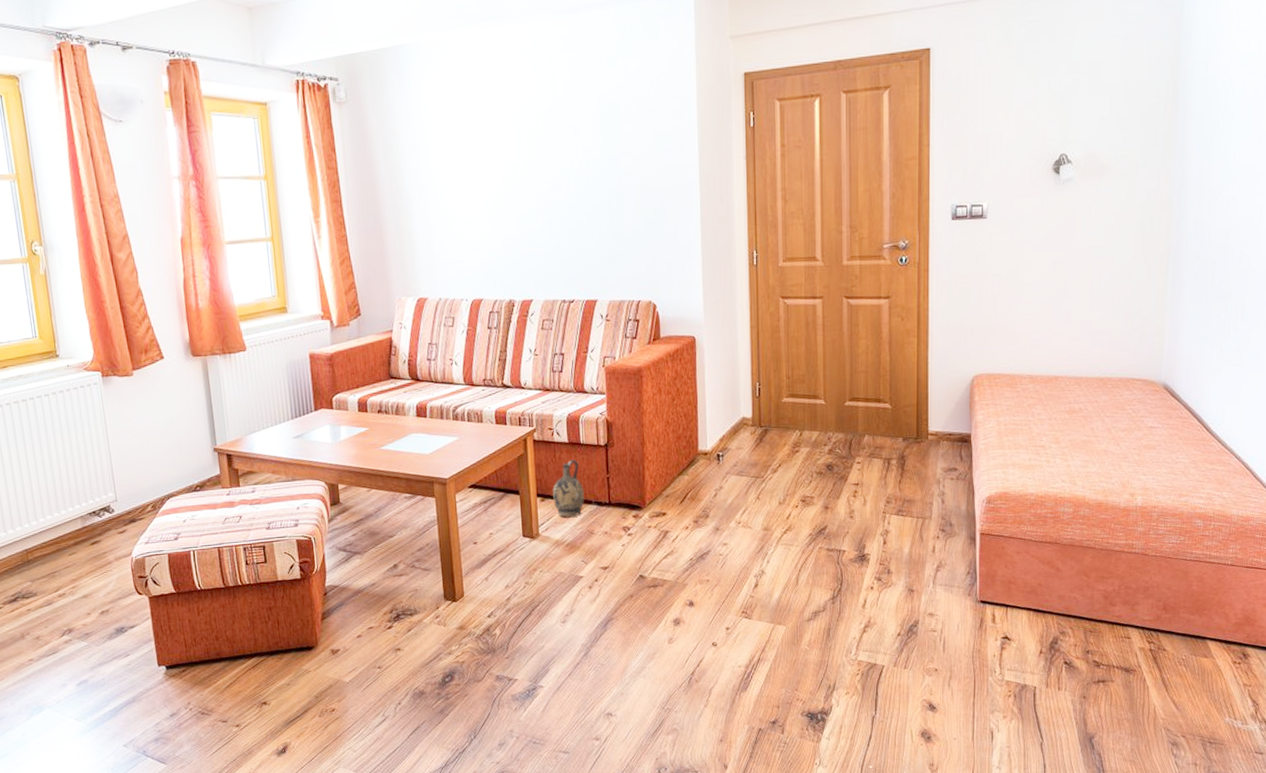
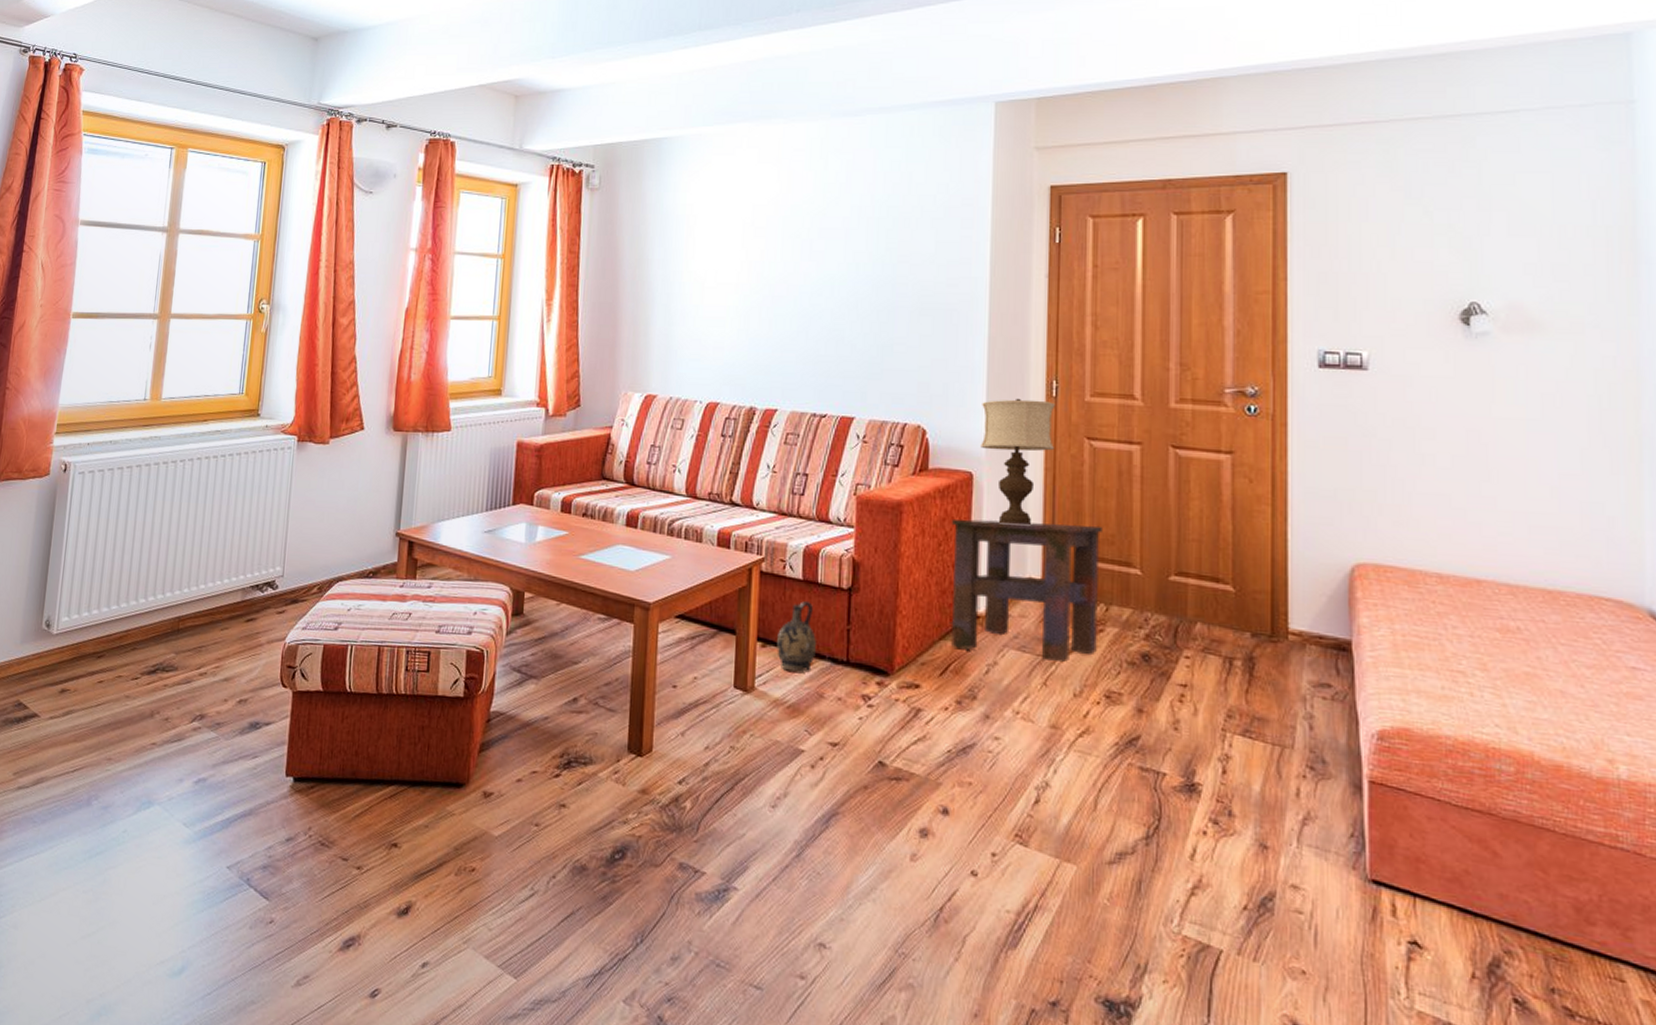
side table: none [681,370,796,480] -> present [951,519,1102,663]
table lamp: none [699,269,757,376] -> present [980,398,1055,524]

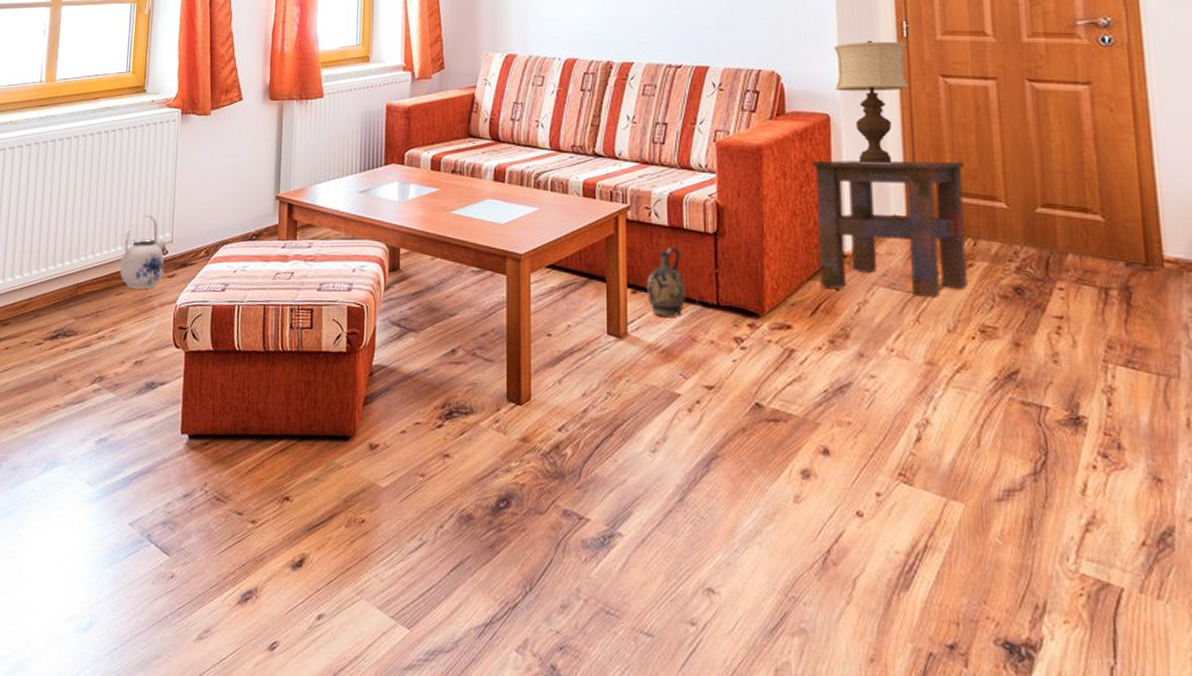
teapot: none [225,546,277,625] -> present [120,214,167,289]

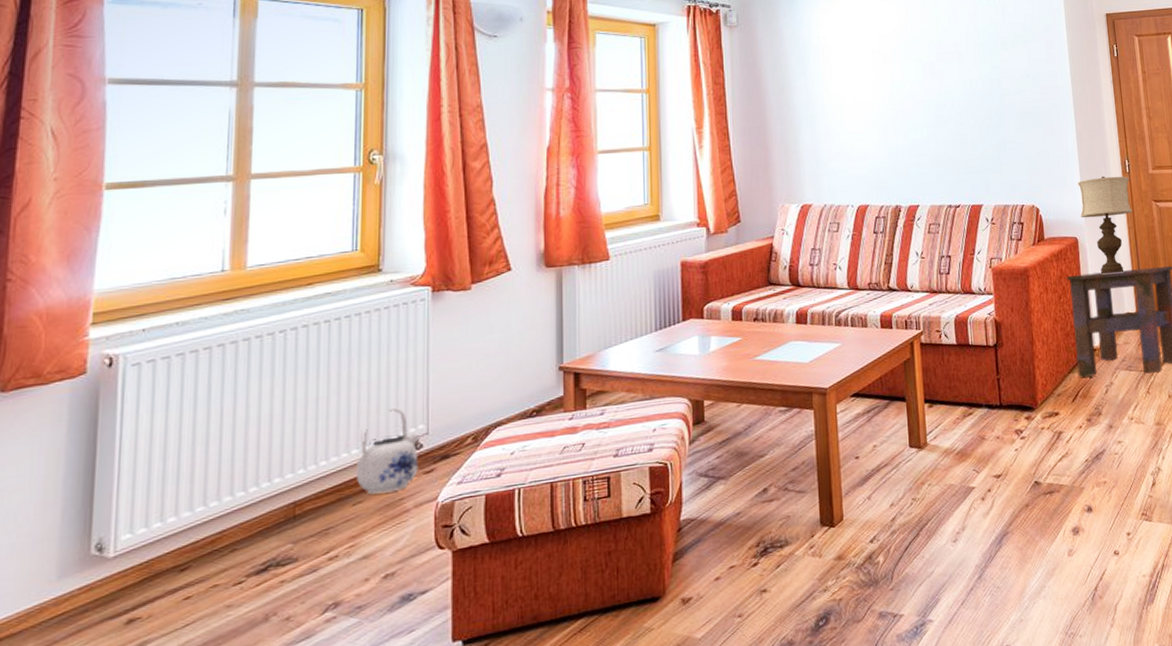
ceramic jug: present [647,246,686,317] -> none [941,361,974,423]

